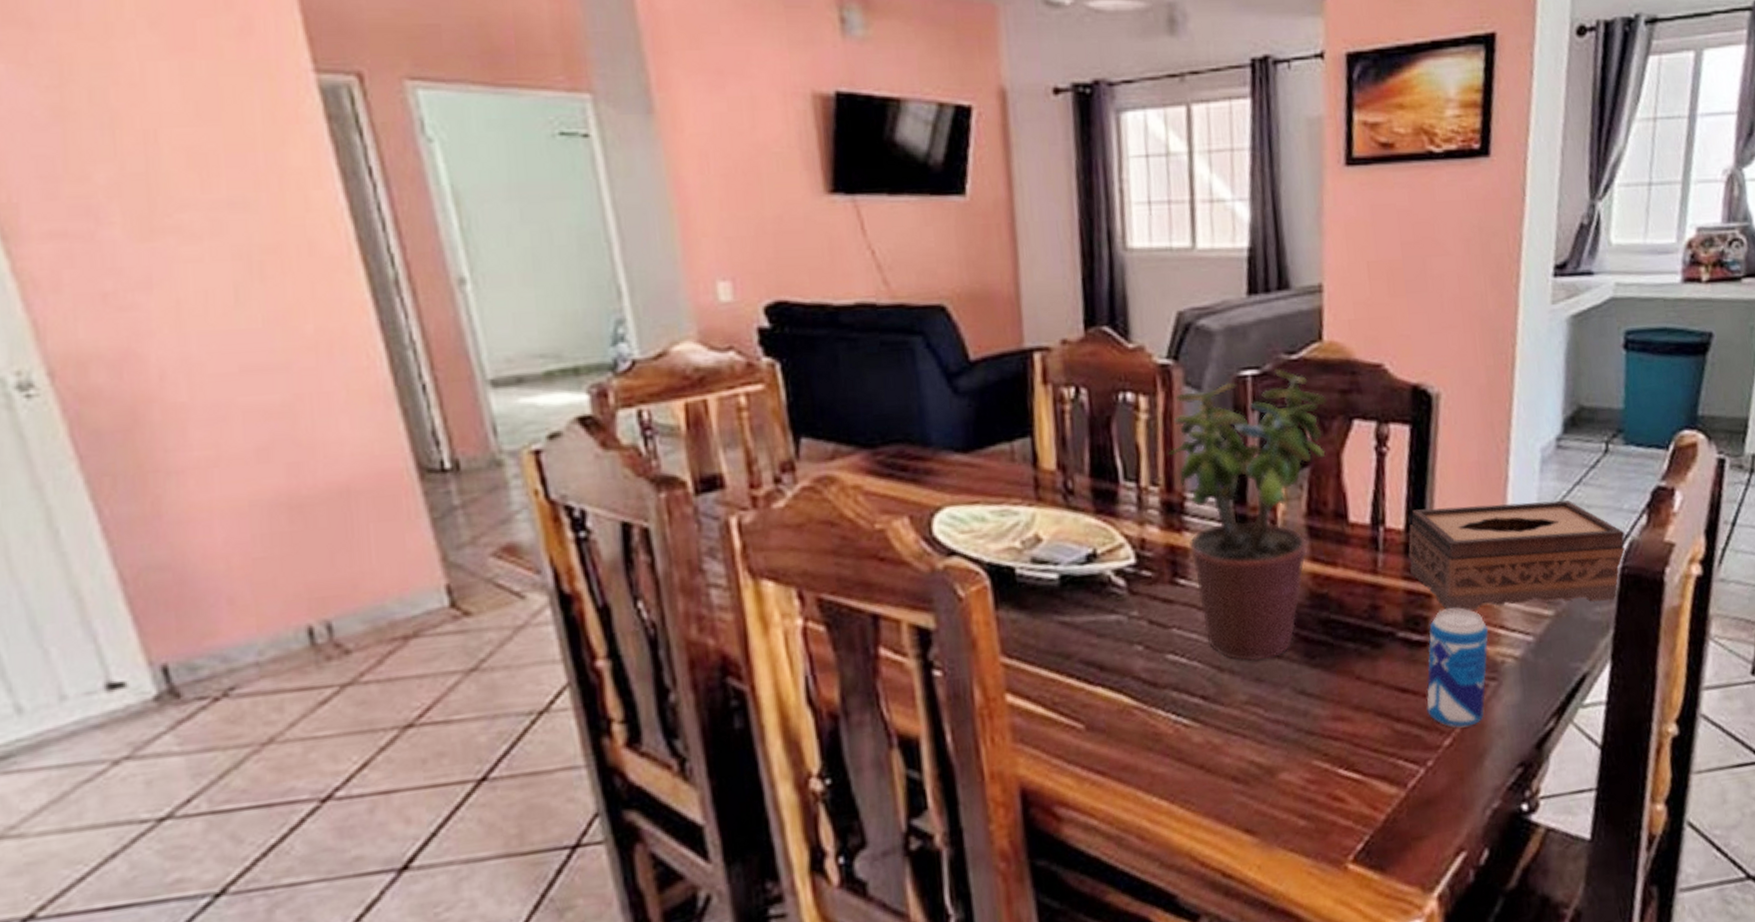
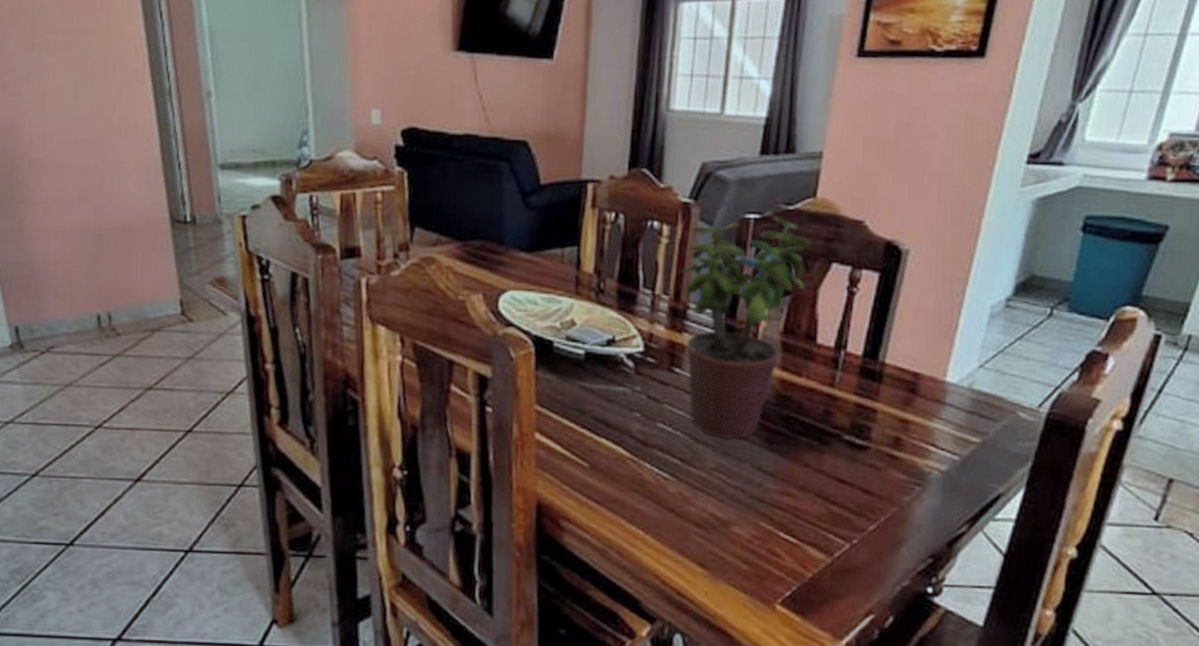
tissue box: present [1408,500,1626,611] -> none [862,341,1056,439]
beverage can: present [1427,608,1489,728] -> none [859,423,922,519]

